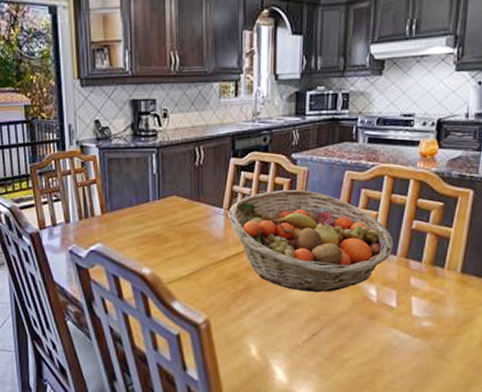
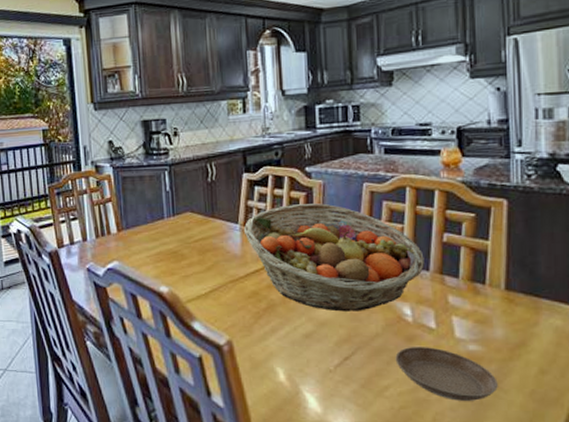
saucer: none [357,324,444,370] -> present [395,347,498,401]

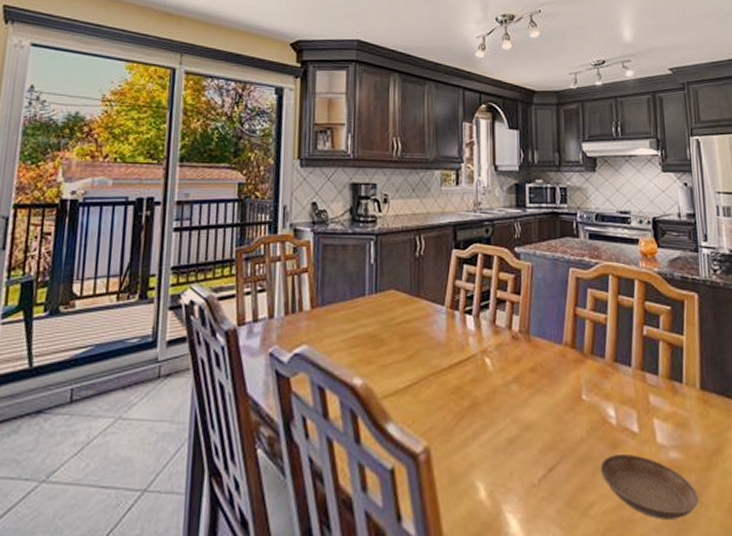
fruit basket: present [243,203,425,312] -> none [449,287,627,412]

